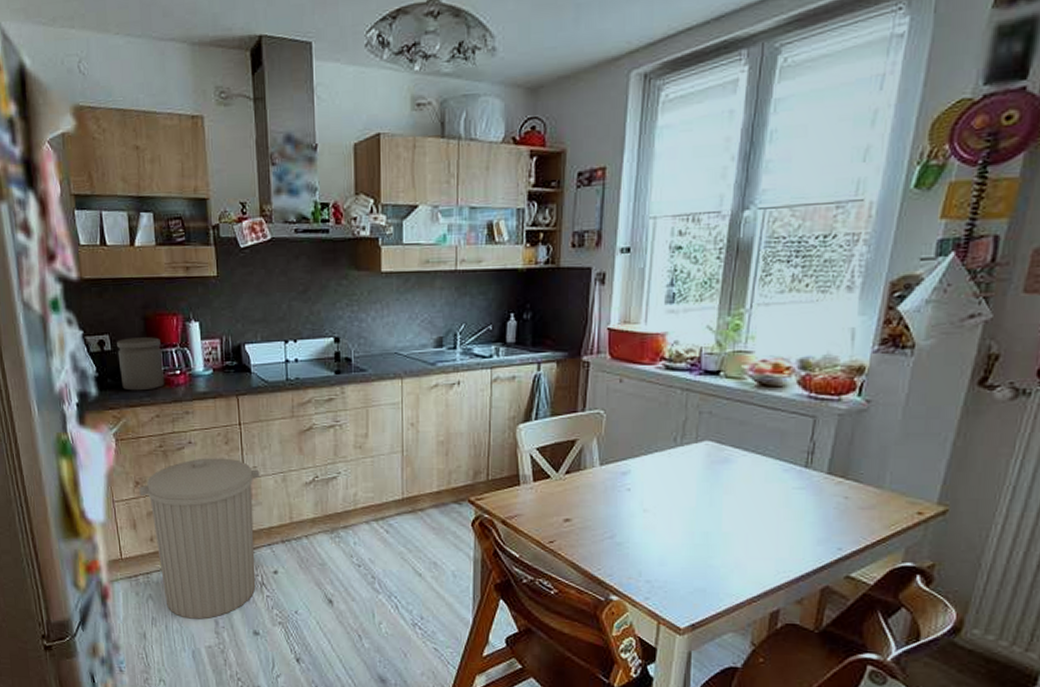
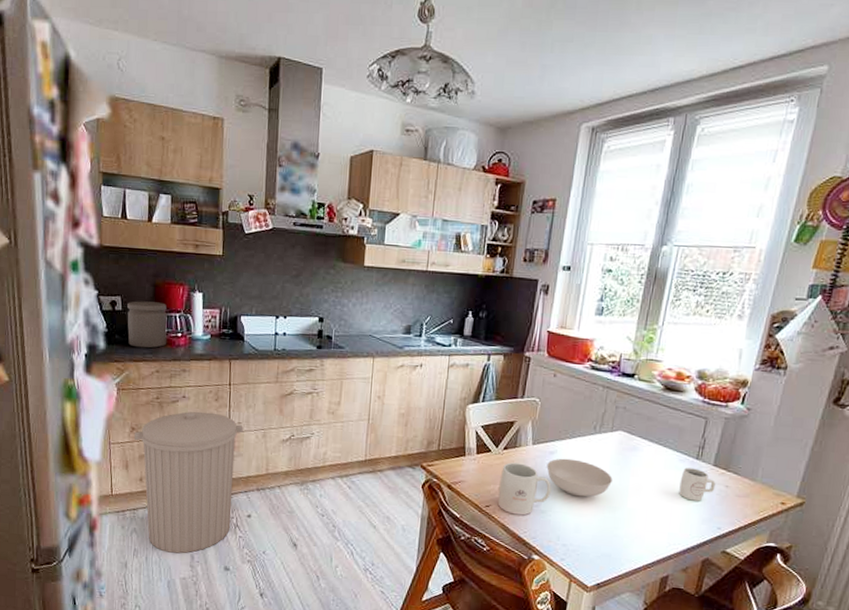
mug: none [563,488,627,550] -> present [497,462,552,516]
bowl: none [619,479,701,523] -> present [546,458,612,497]
mug: none [786,479,832,518] -> present [679,467,716,501]

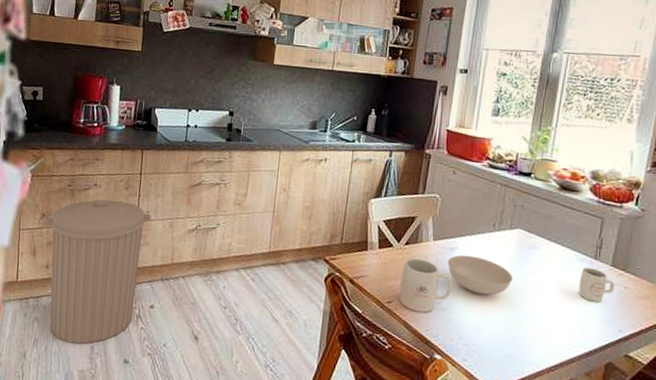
jar: present [127,301,167,349] -> none [46,91,86,137]

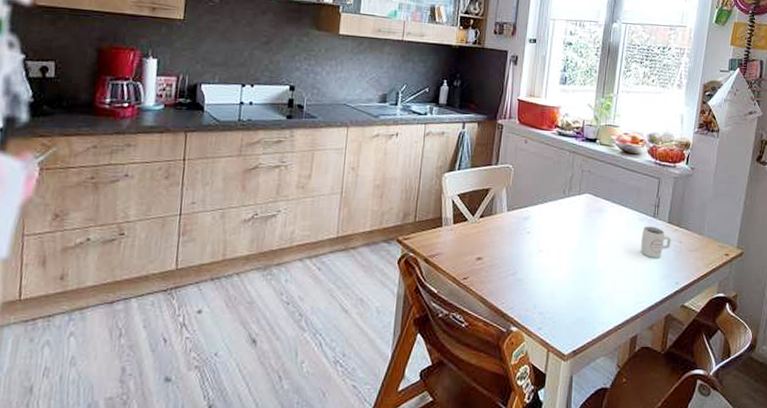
trash can: present [43,199,151,345] -> none [56,191,198,367]
mug: present [399,258,453,313] -> none [475,231,527,285]
bowl: present [447,254,513,296] -> none [521,223,582,262]

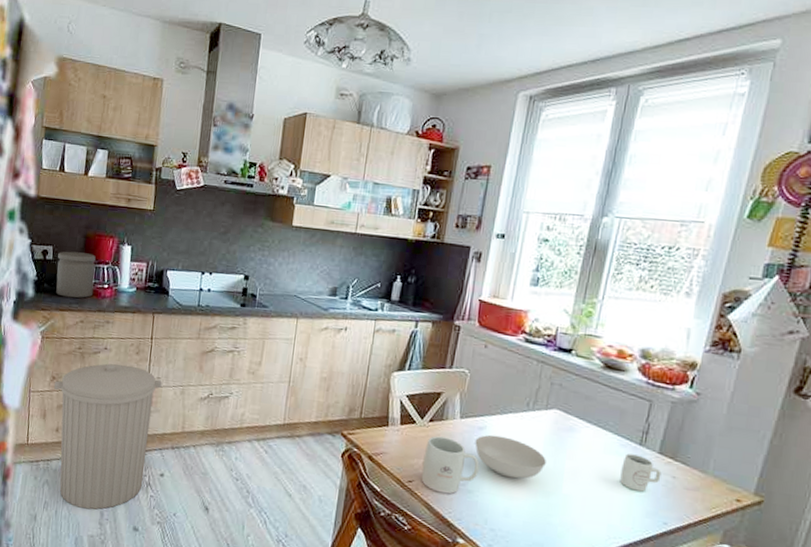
trash can: none [56,191,198,367] -> present [53,363,162,510]
jar: none [59,67,112,121] -> present [56,251,96,299]
mug: none [475,231,527,285] -> present [421,436,480,494]
bowl: none [521,223,582,262] -> present [475,434,546,479]

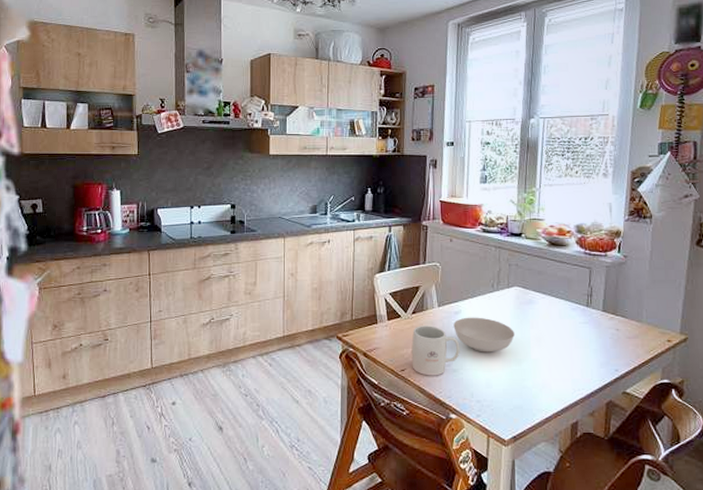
trash can: present [53,363,162,510] -> none [56,303,164,450]
jar: present [56,251,96,299] -> none [48,202,88,247]
mug: present [620,453,662,492] -> none [575,315,608,346]

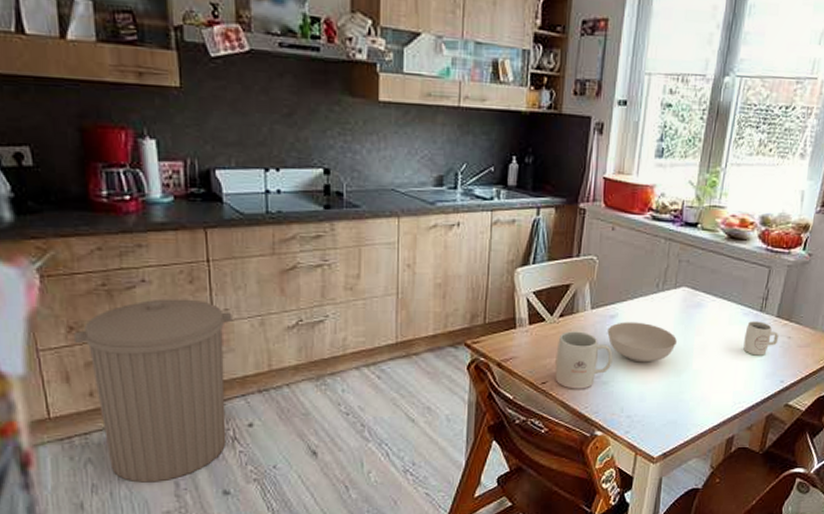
trash can: none [56,303,164,450] -> present [73,298,232,483]
mug: none [575,315,608,346] -> present [743,321,779,356]

